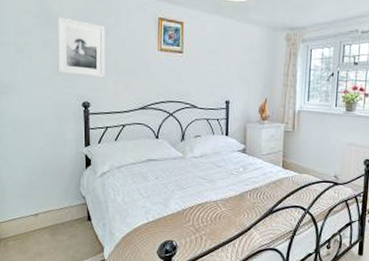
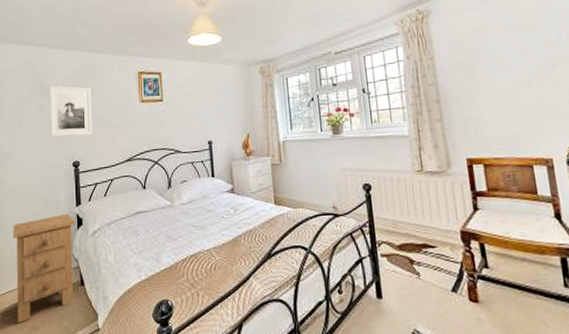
nightstand: none [16,152,83,249] -> present [13,213,75,324]

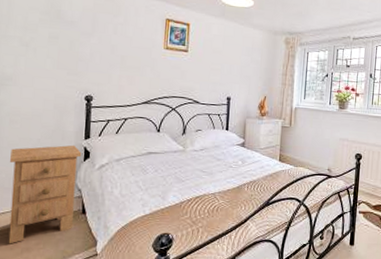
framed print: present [49,85,93,138] -> none [62,14,113,73]

